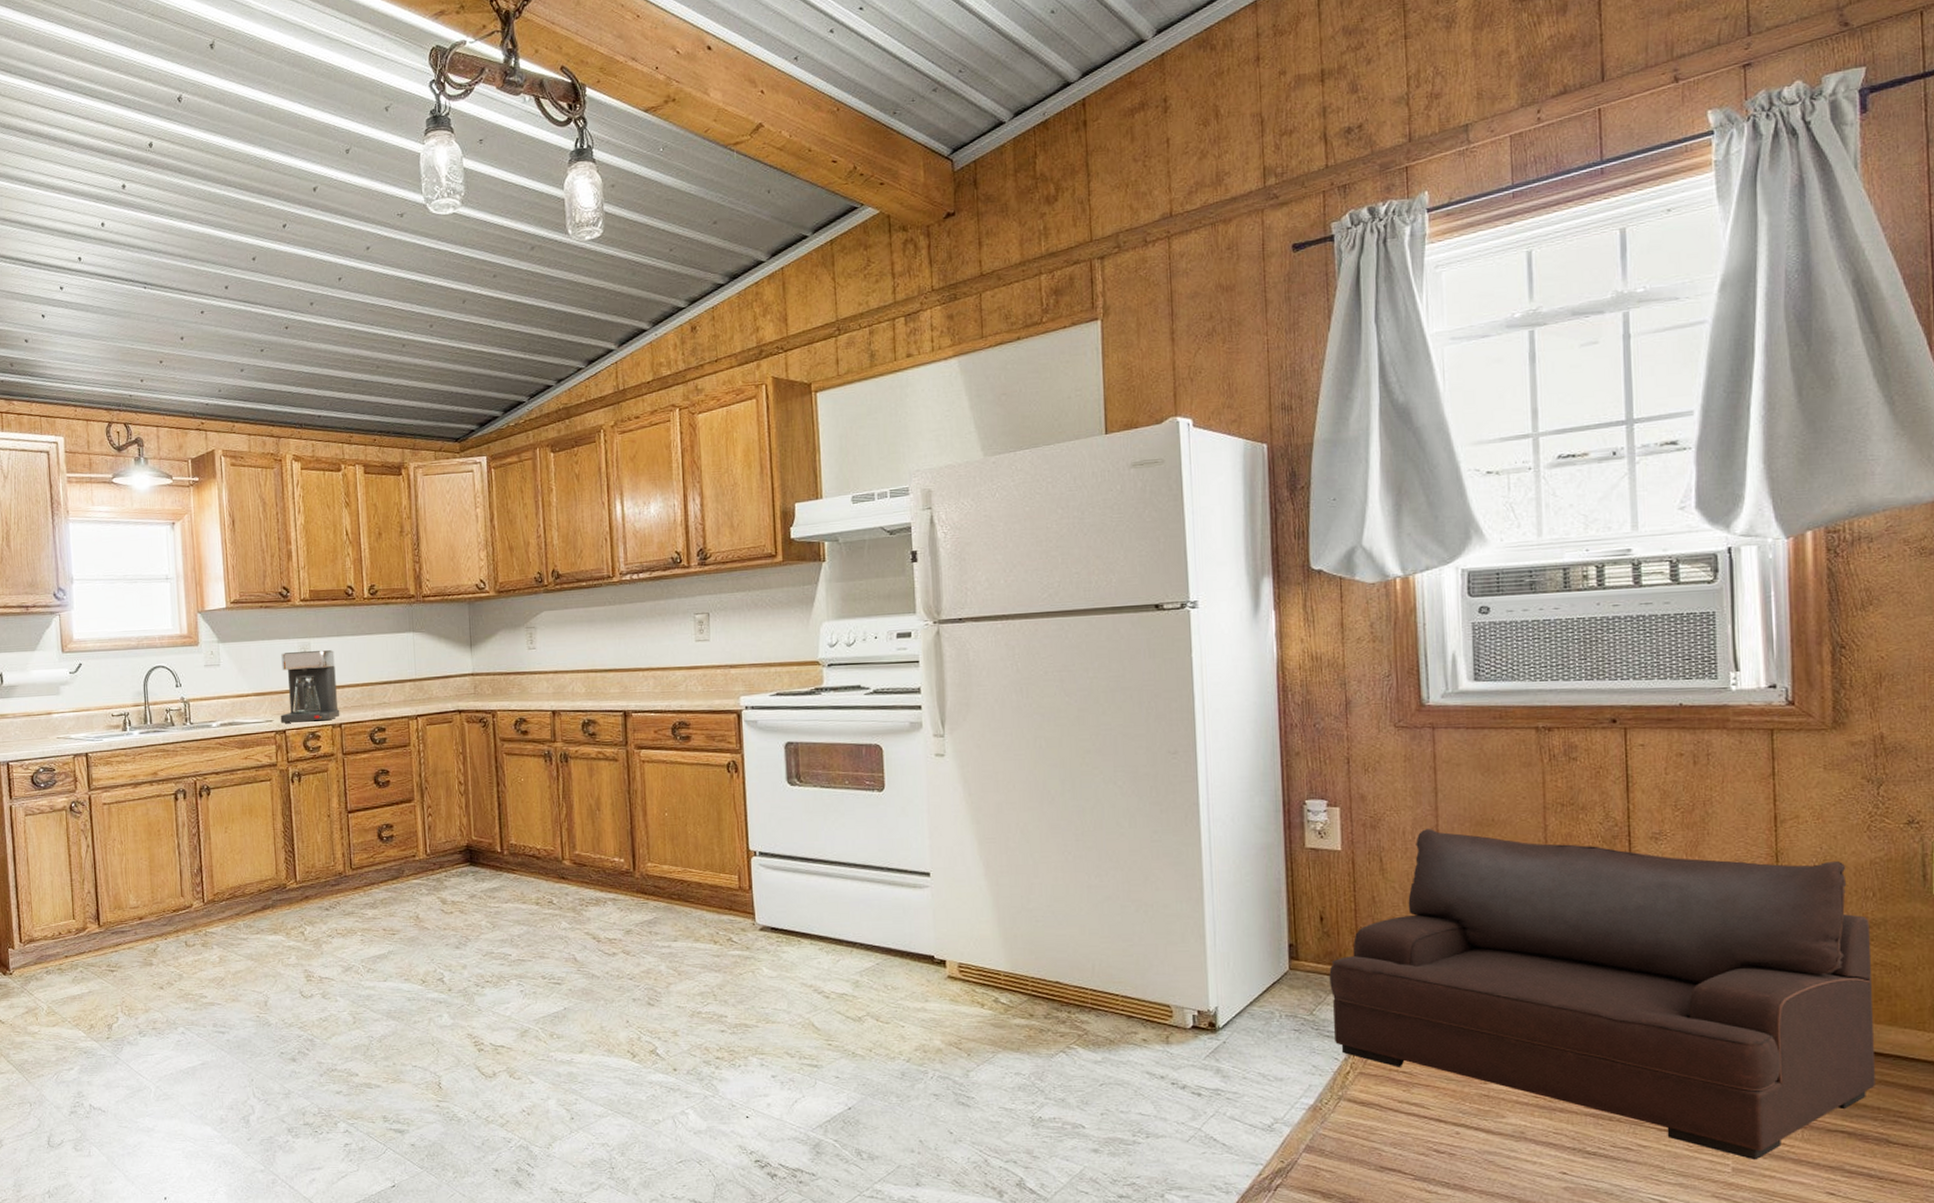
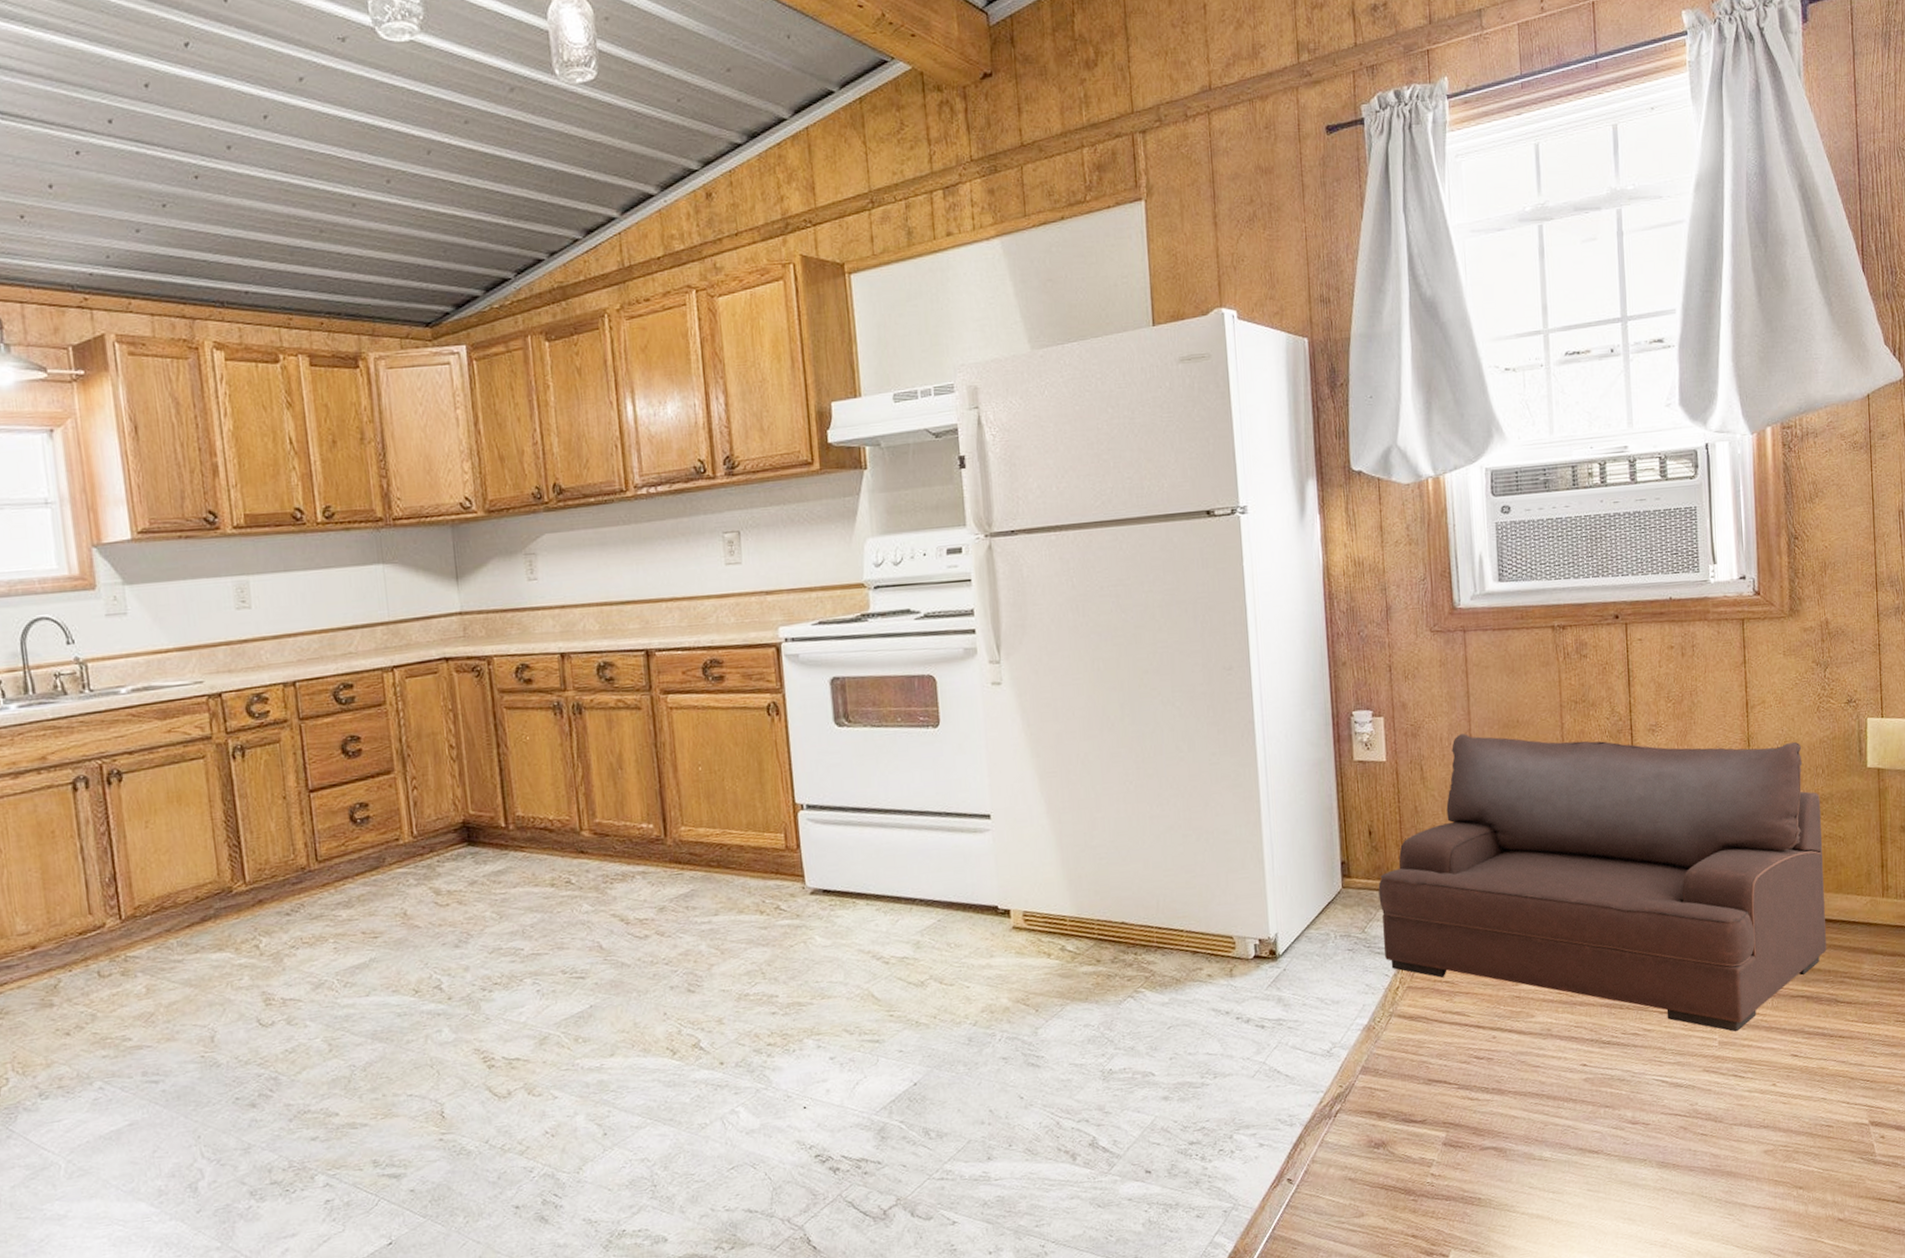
coffee maker: present [280,650,340,723] -> none [210,589,293,684]

